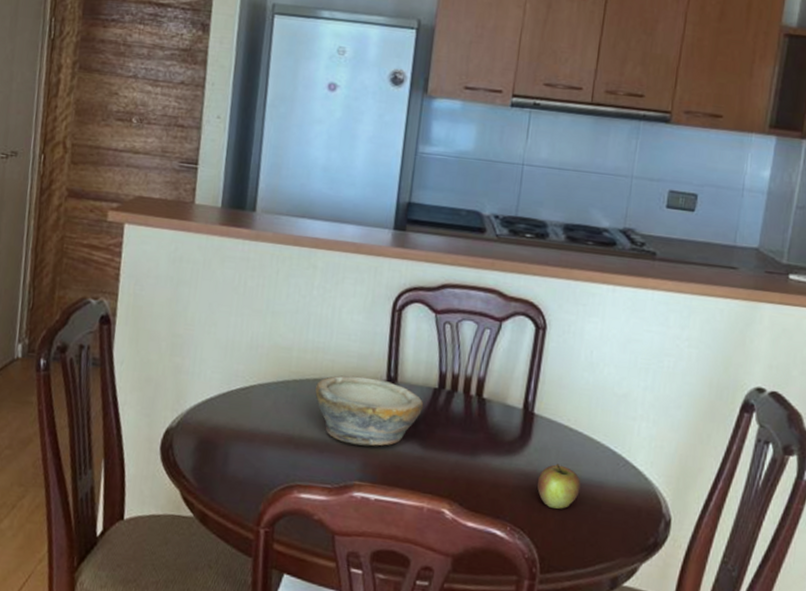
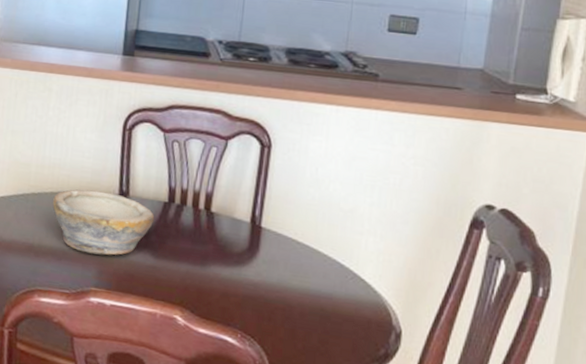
apple: present [537,463,581,509] -> none [266,275,309,319]

